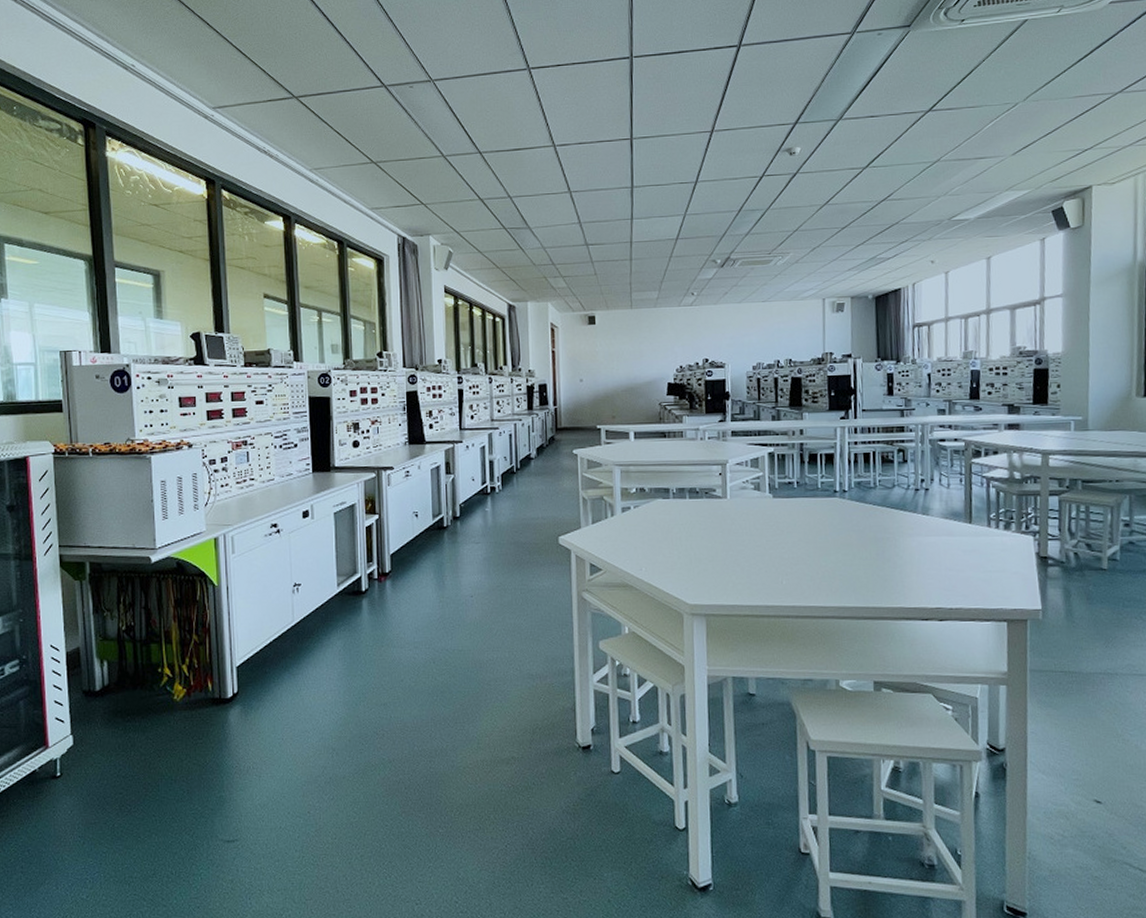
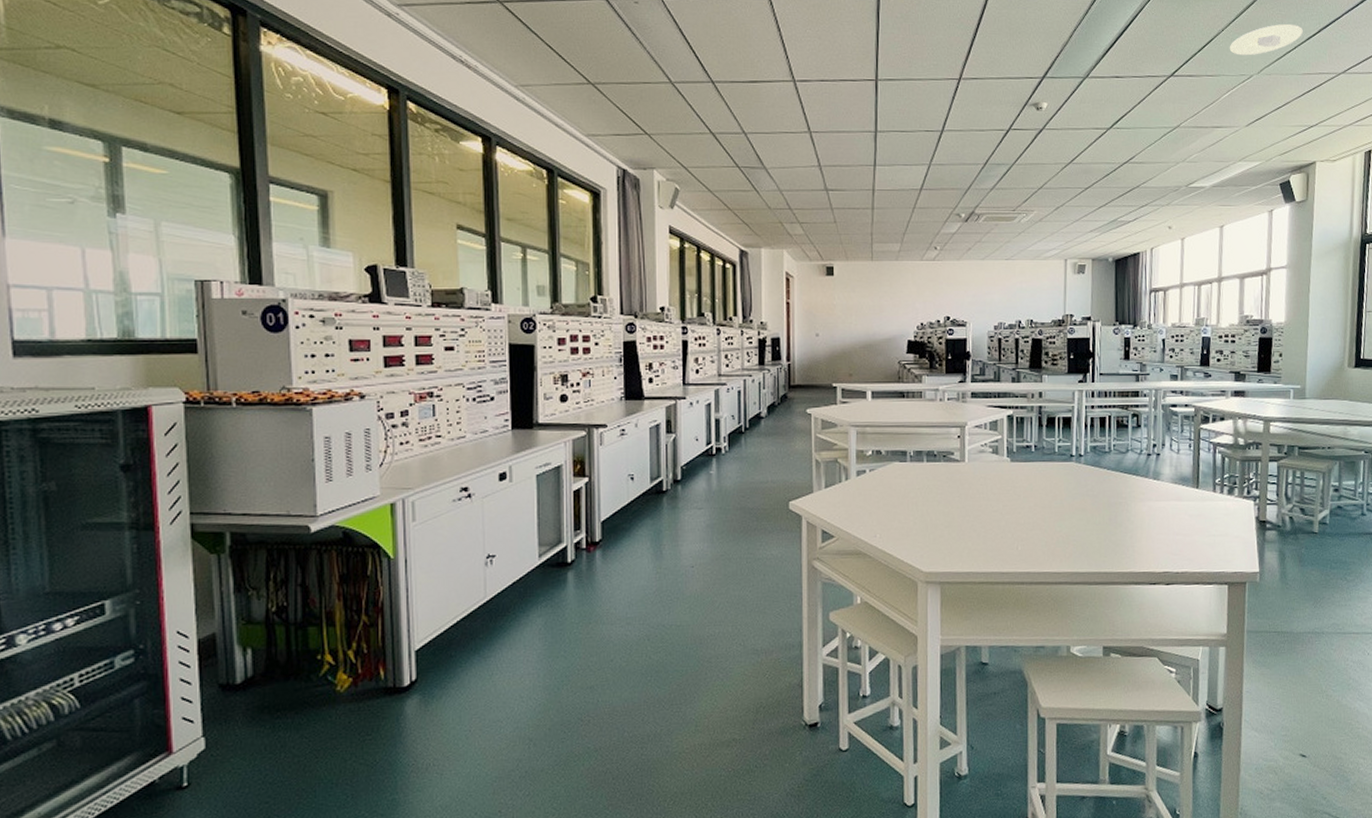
recessed light: none [991,47,1073,84] -> present [1229,23,1303,56]

